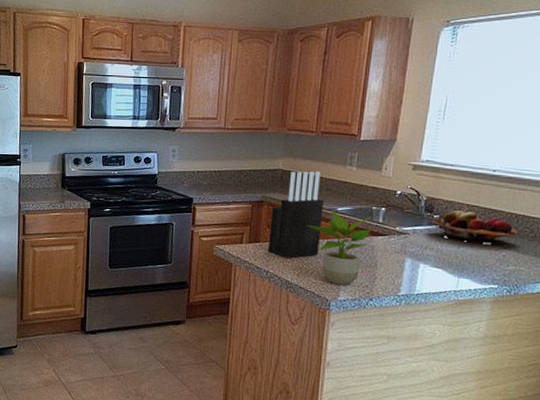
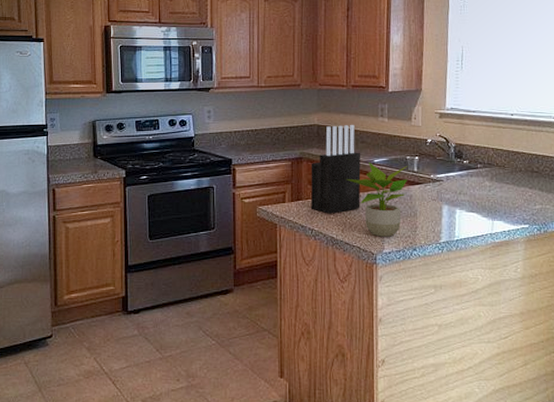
fruit basket: present [432,209,518,244] -> none [462,154,540,186]

